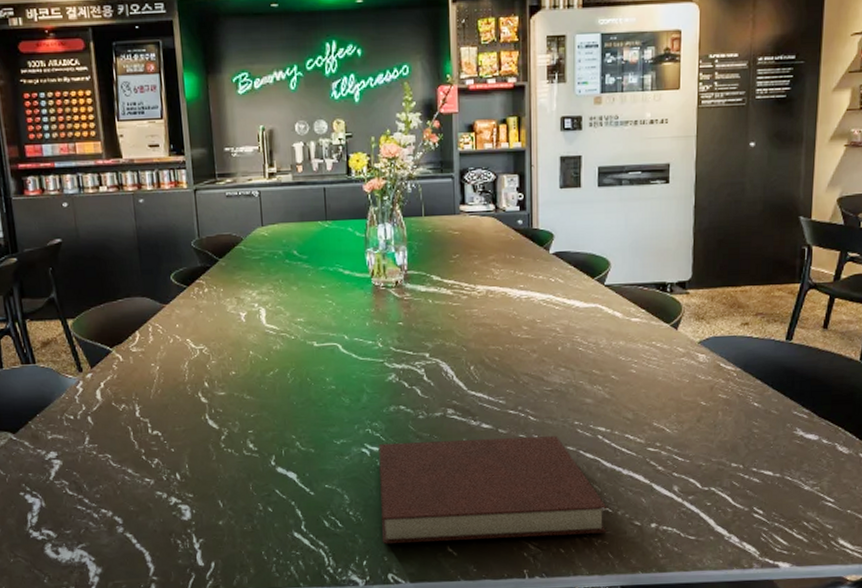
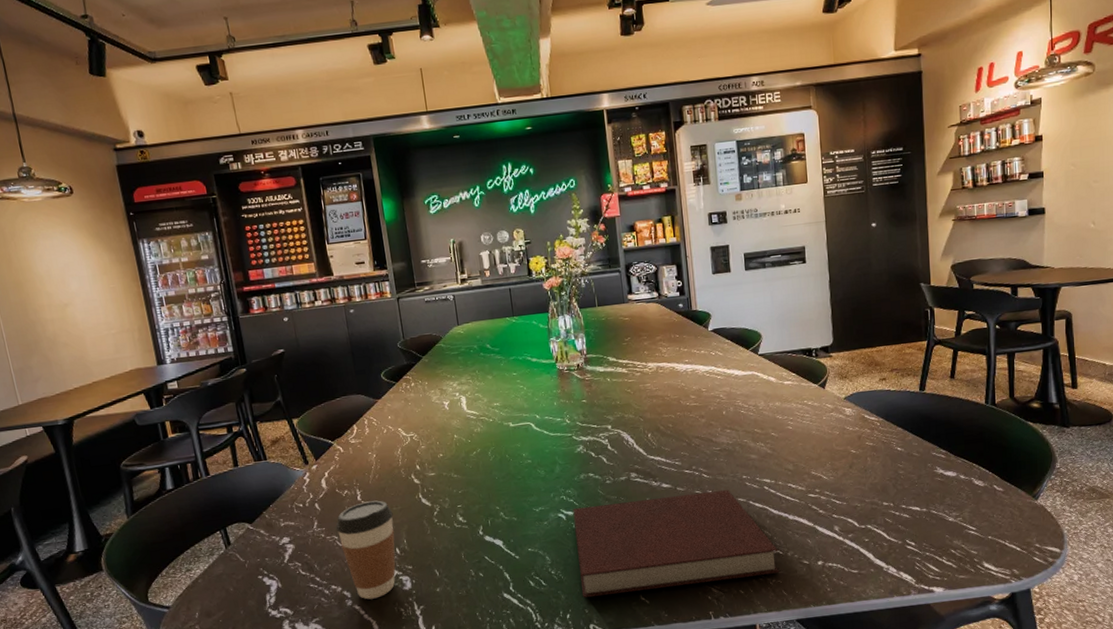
coffee cup: none [109,418,176,528] -> present [335,500,396,600]

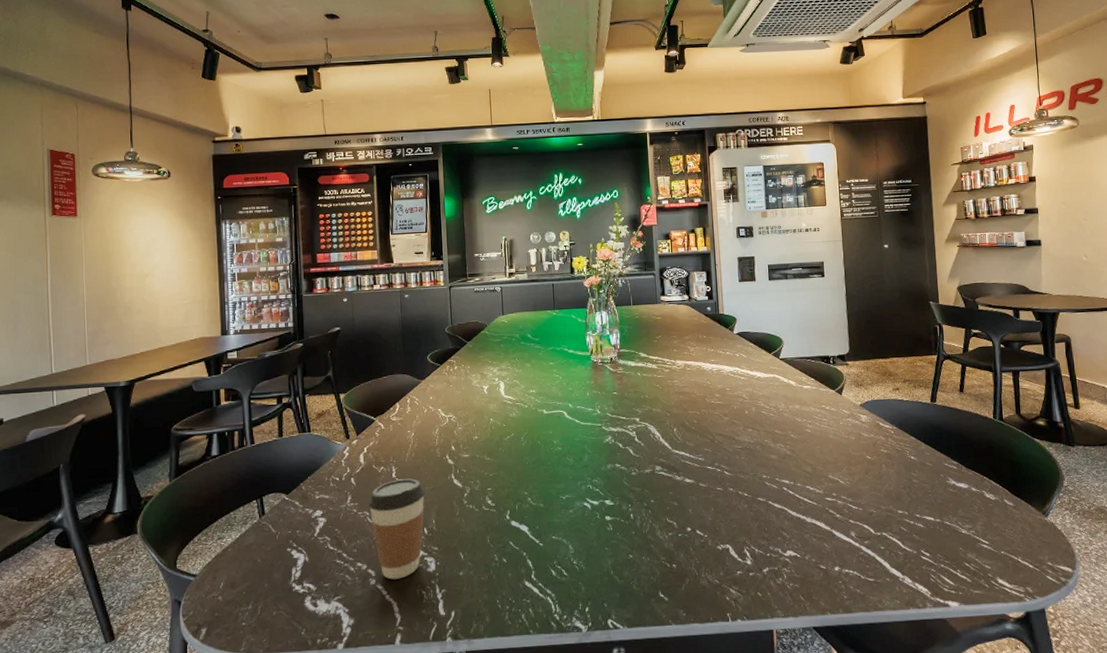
notebook: present [572,490,780,598] -> none [598,488,797,592]

